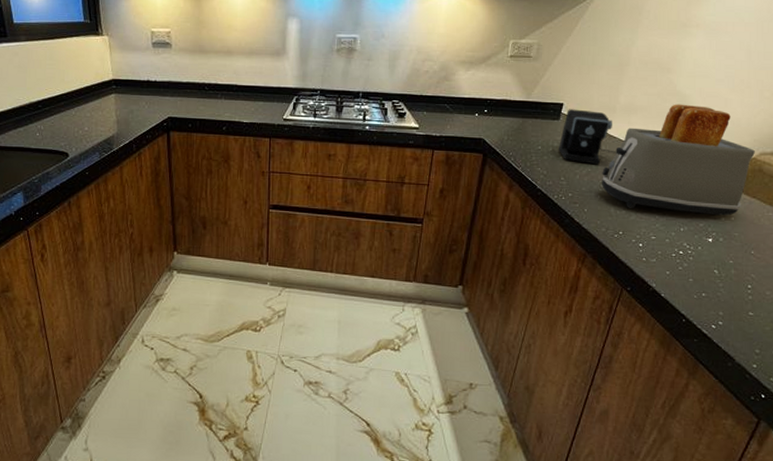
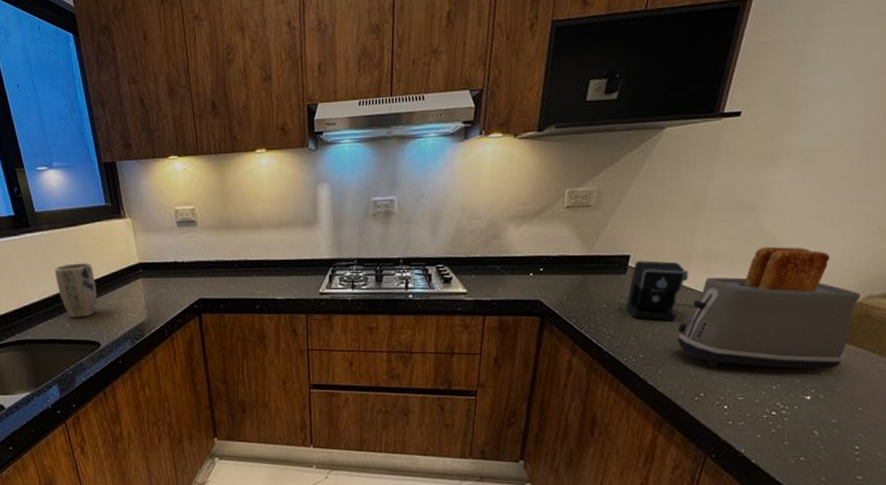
plant pot: none [28,75,70,129] -> present [54,263,98,318]

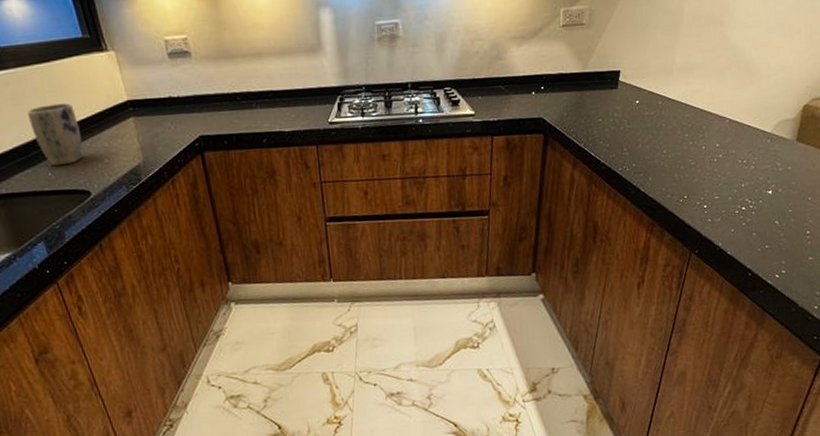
coffee maker: present [626,260,694,321] -> none [619,75,676,131]
toaster: present [678,246,860,370] -> none [663,57,807,171]

